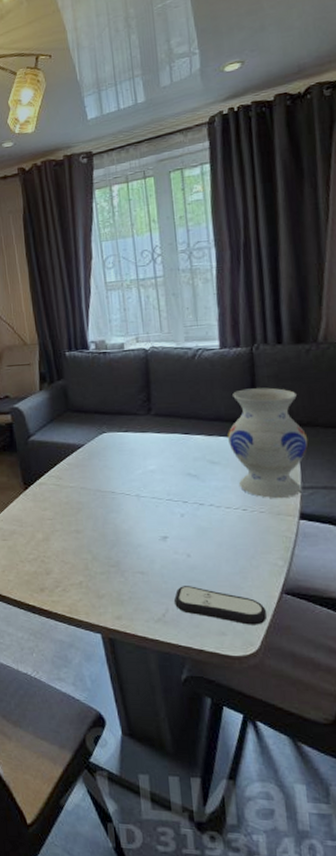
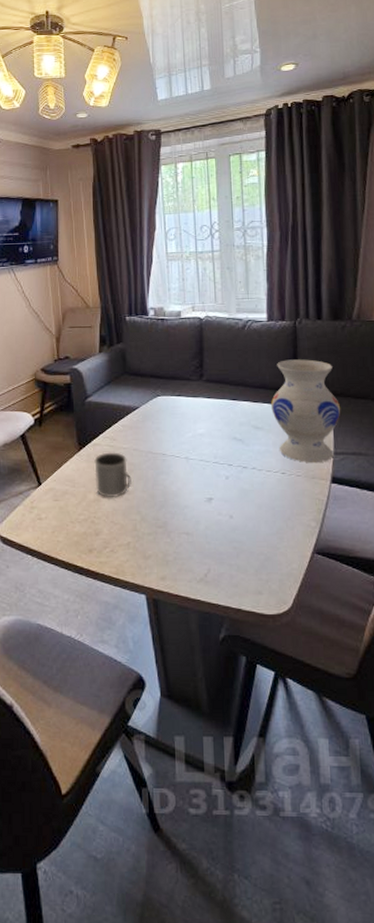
mug: none [41,491,82,538] -> present [94,452,133,498]
remote control: present [173,586,267,625] -> none [215,546,300,584]

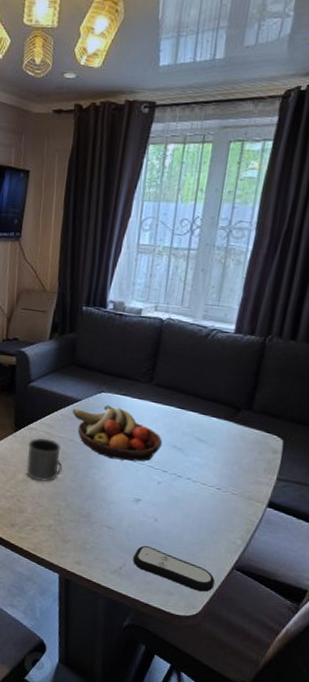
fruit bowl: none [132,408,223,461] -> present [72,404,163,462]
remote control: none [215,546,300,584] -> present [132,545,215,593]
vase: present [271,359,341,464] -> none [219,376,296,486]

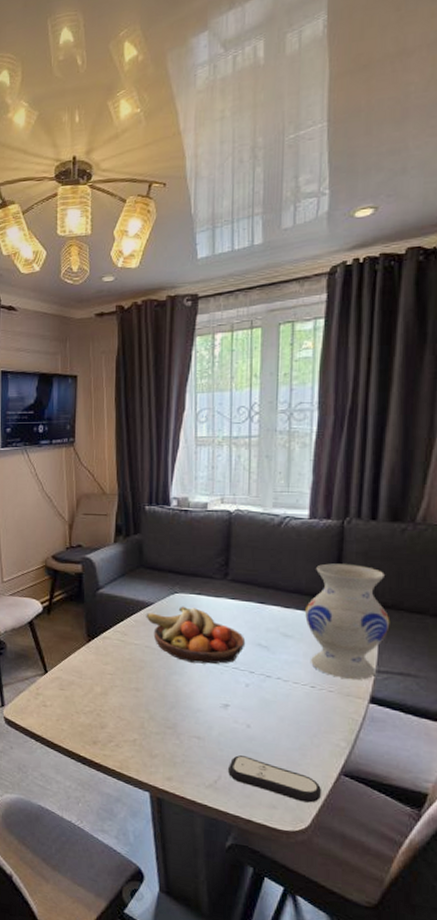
mug: present [26,438,63,482] -> none [103,646,143,694]
vase: none [219,376,296,486] -> present [305,563,390,680]

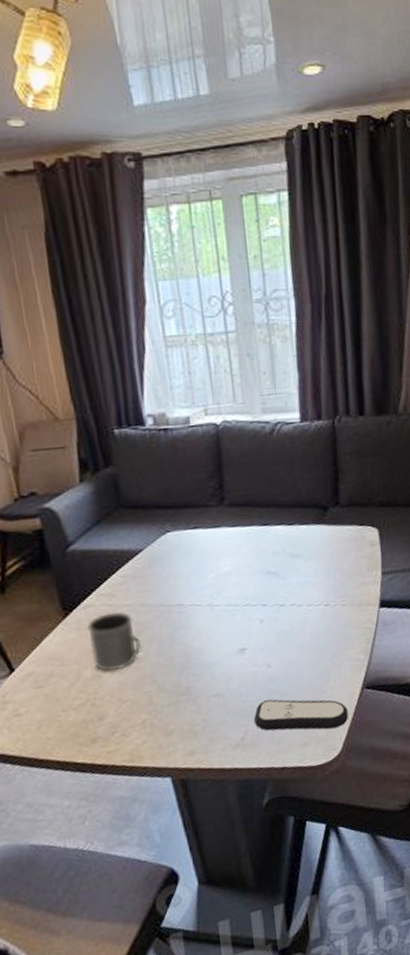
mug: none [103,646,143,694] -> present [87,612,143,672]
fruit bowl: present [146,606,246,664] -> none [135,545,254,612]
vase: present [305,563,390,680] -> none [309,465,389,589]

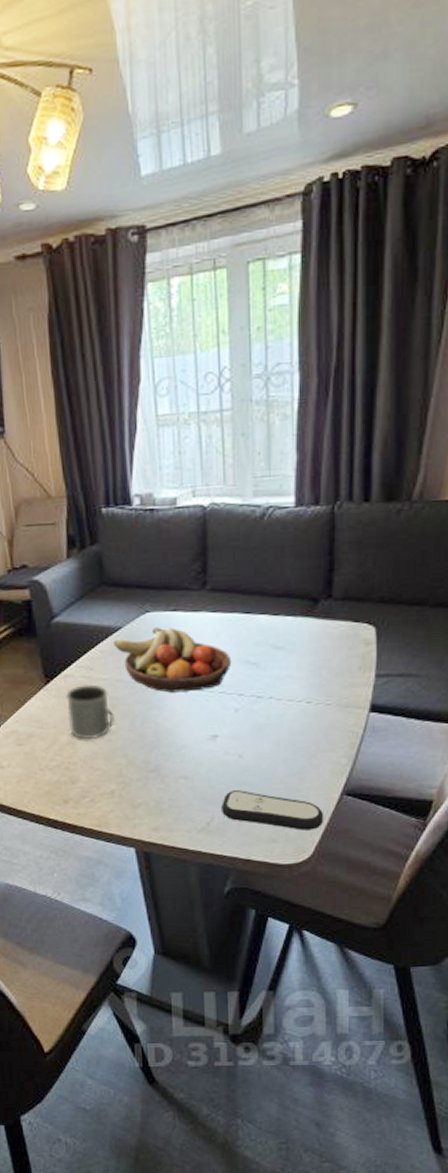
fruit bowl: none [135,545,254,612] -> present [113,626,232,693]

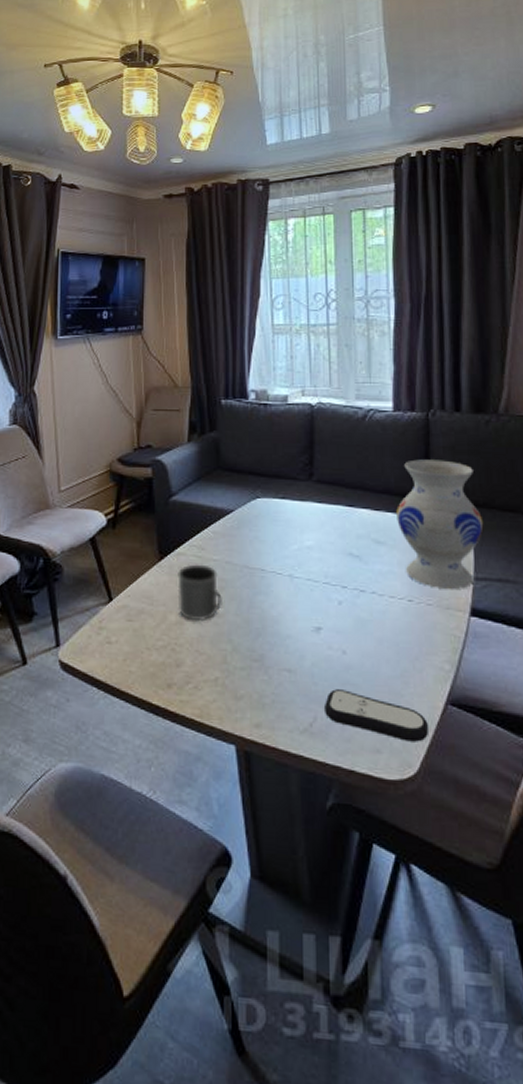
fruit bowl: present [113,626,232,693] -> none [225,512,336,580]
vase: none [297,556,389,689] -> present [396,459,484,590]

